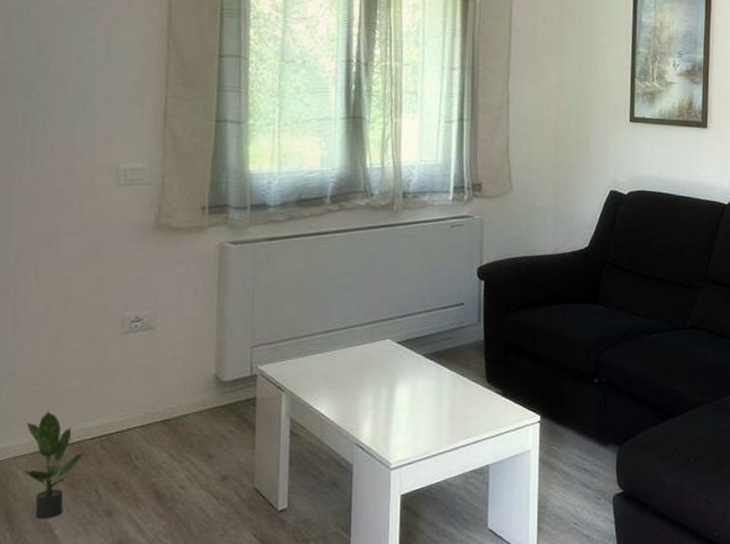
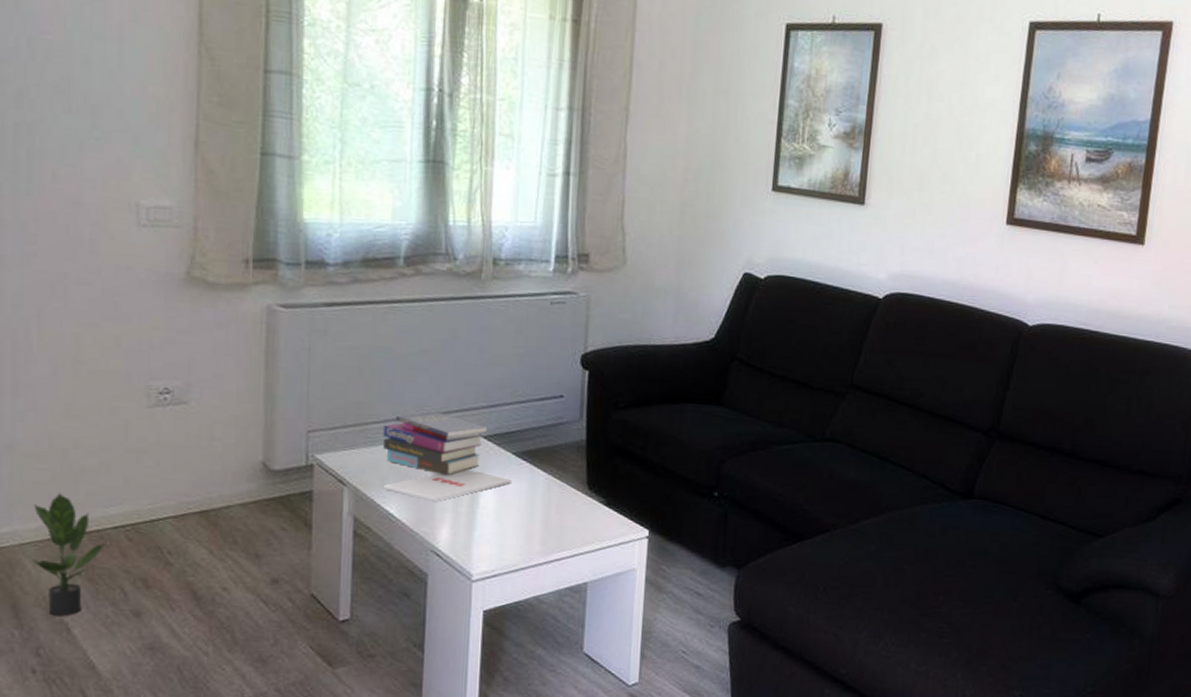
books: none [314,323,402,378] -> present [382,411,488,476]
magazine: none [315,371,423,400] -> present [383,469,513,501]

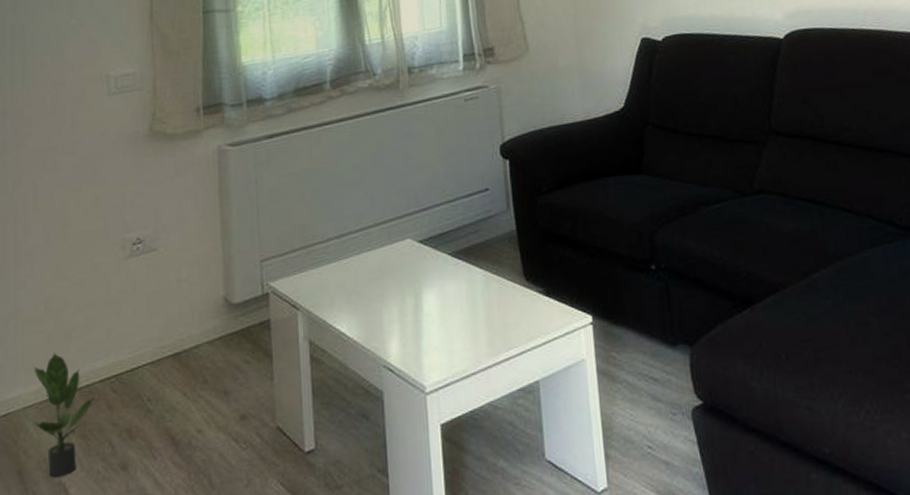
books: present [382,411,488,476] -> none [327,222,423,286]
magazine: present [383,469,513,501] -> none [333,276,452,315]

